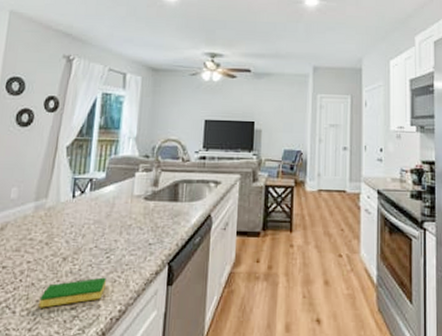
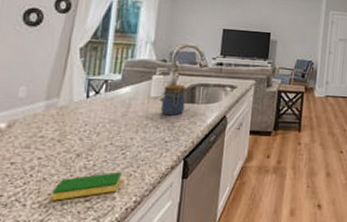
jar: none [145,181,169,216] -> present [161,84,186,116]

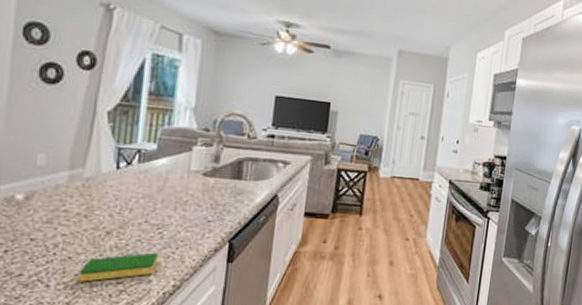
jar: present [161,84,186,116] -> none [203,157,232,193]

